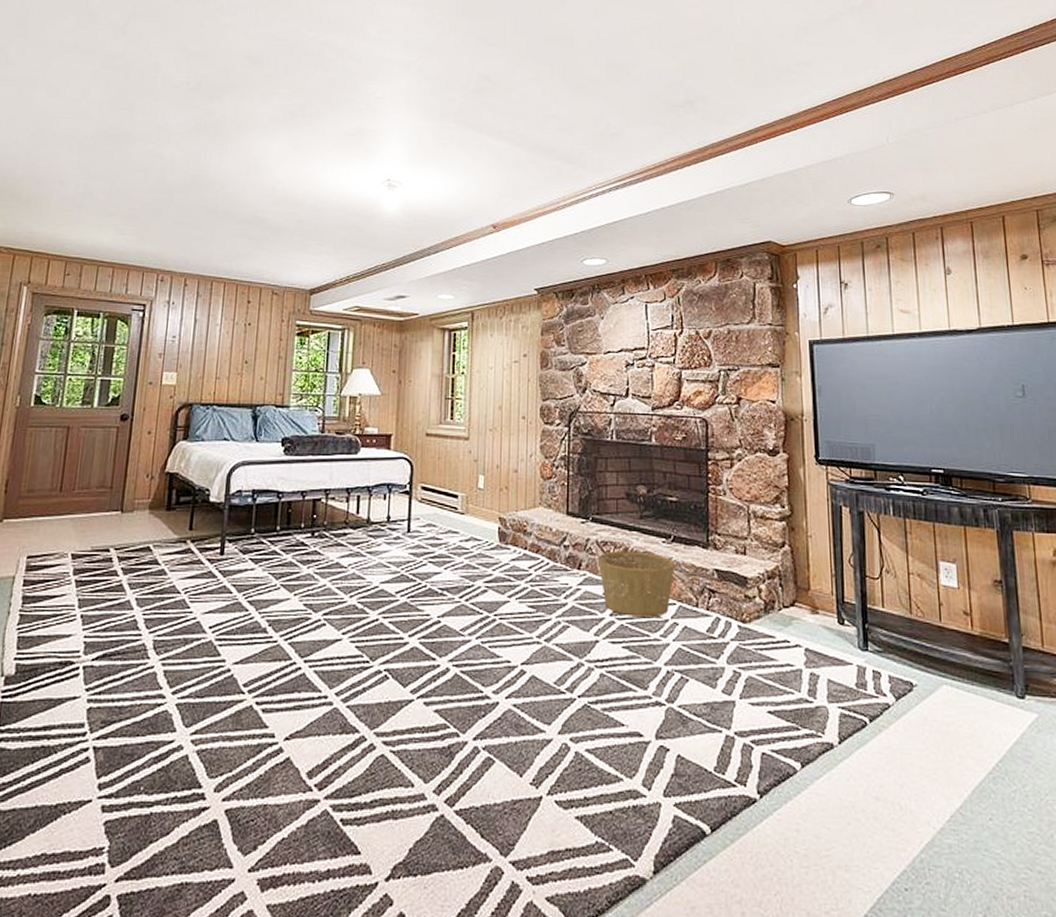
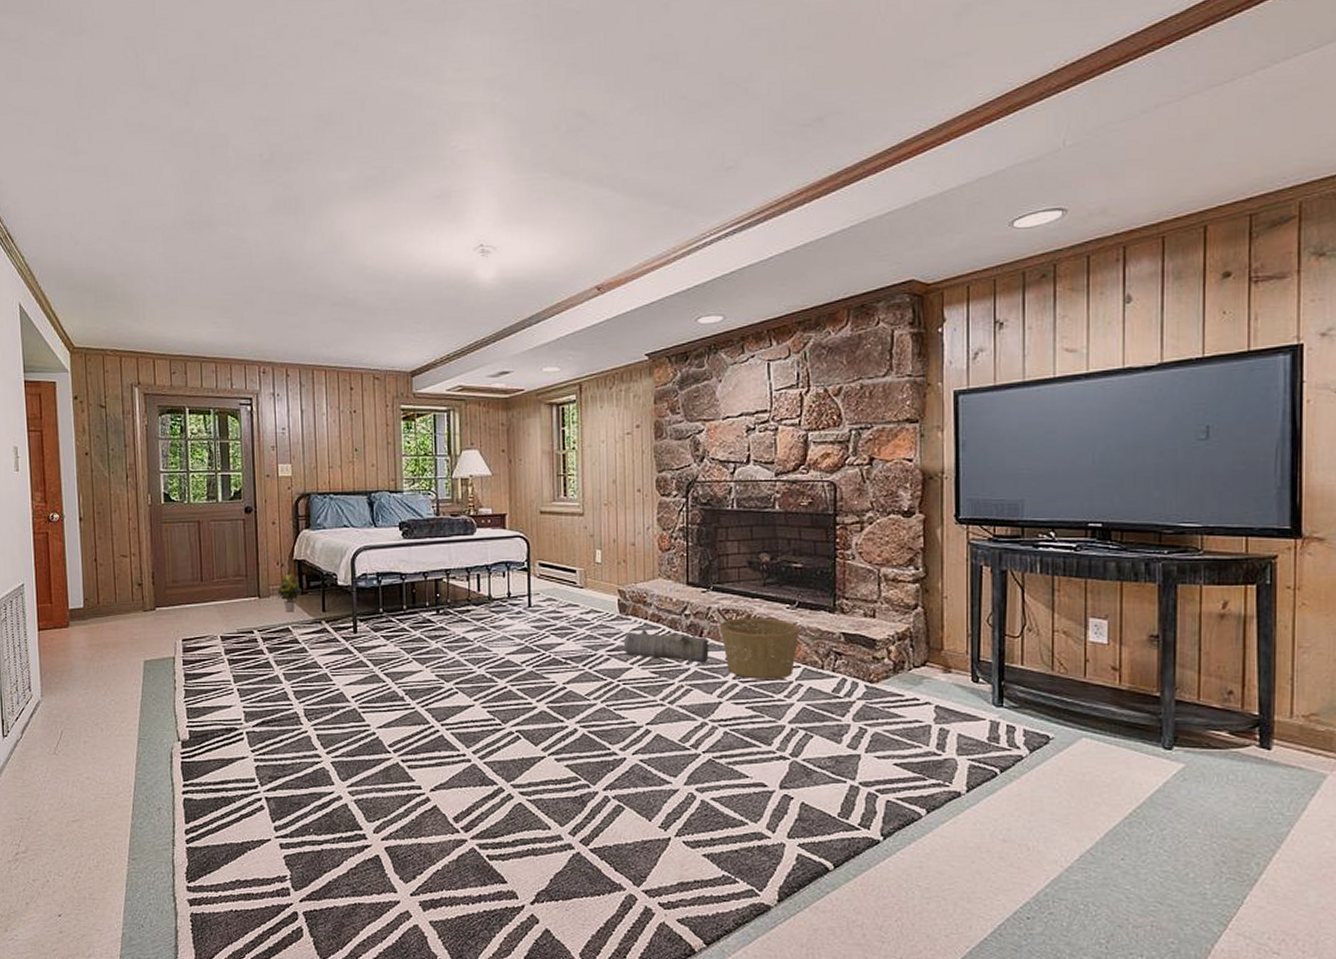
potted plant: none [142,487,171,529] -> present [277,573,303,612]
decorative log: none [501,559,587,598] -> present [623,629,709,663]

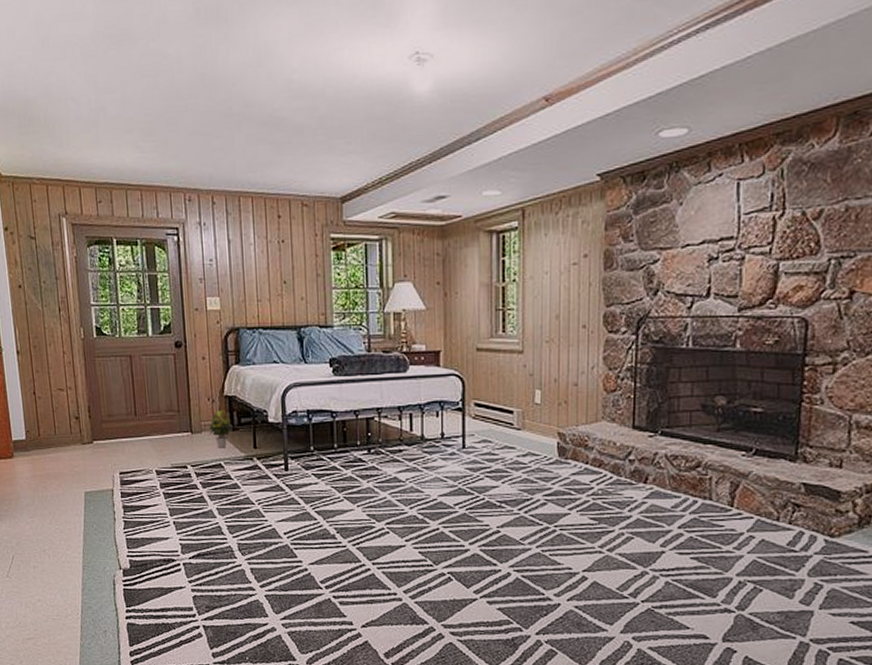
decorative log: present [623,629,709,663] -> none [561,473,654,511]
basket: present [720,618,799,679] -> none [667,465,755,530]

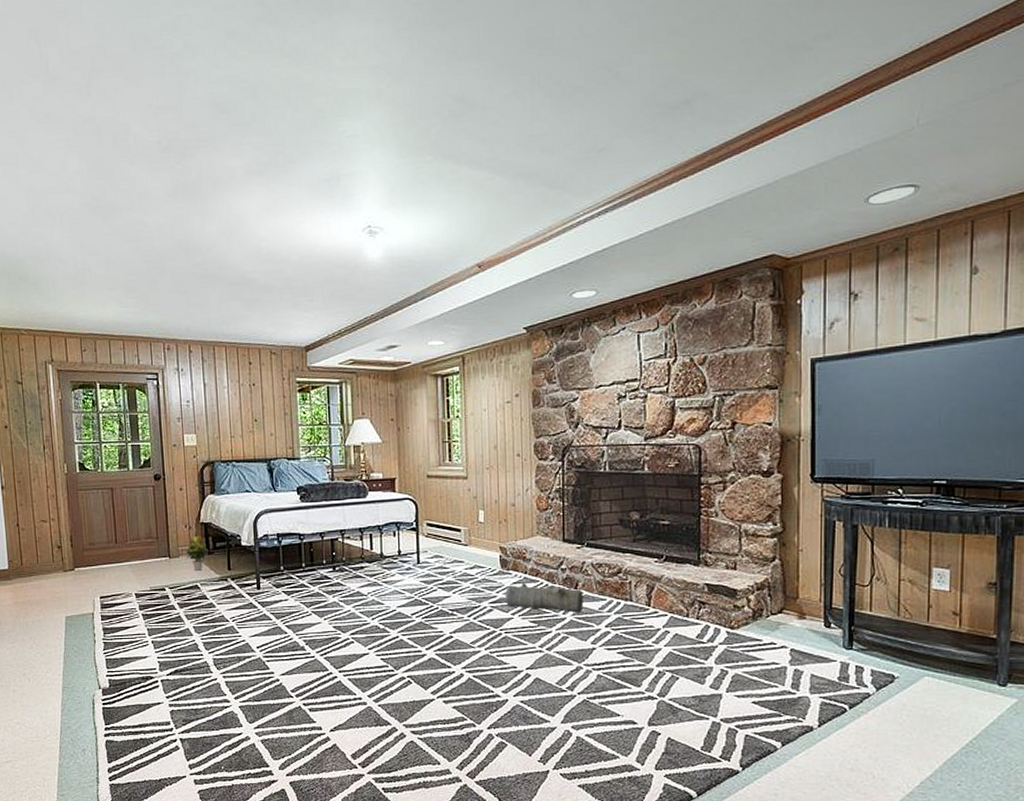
decorative log: none [561,473,654,511] -> present [505,582,584,613]

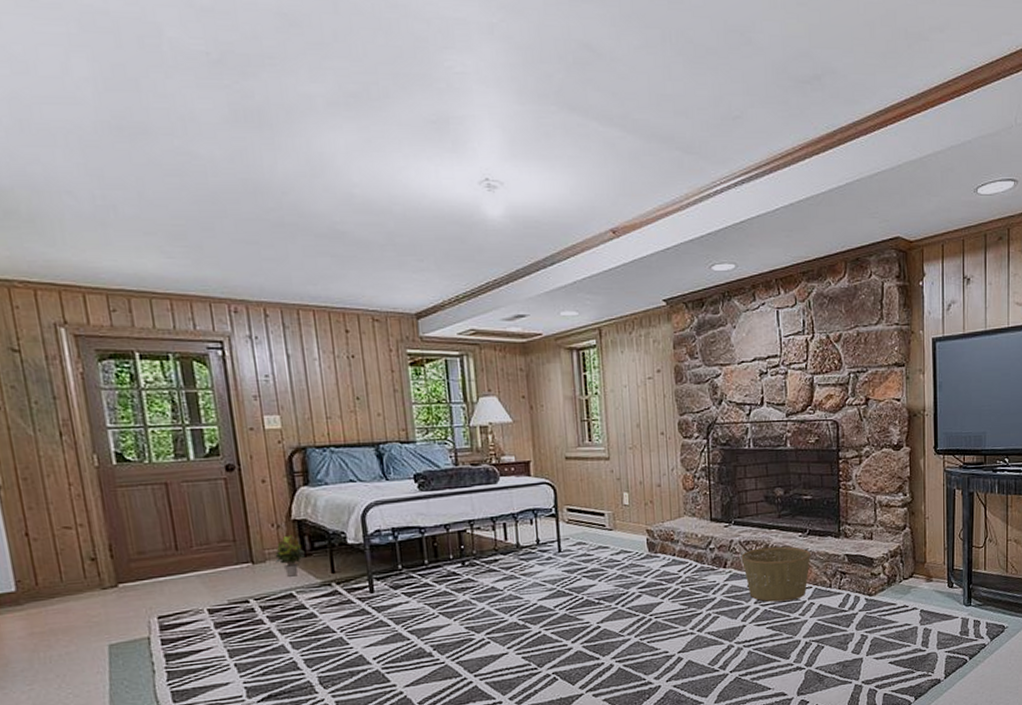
decorative log: present [505,582,584,613] -> none [653,564,733,592]
basket: none [594,571,667,627] -> present [742,546,811,602]

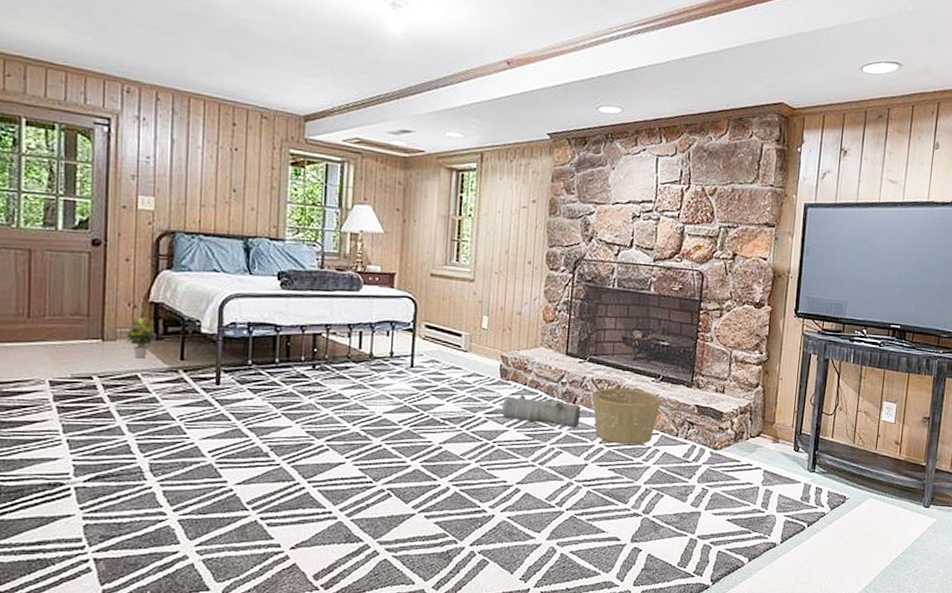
decorative log: none [653,564,733,592] -> present [501,394,581,428]

